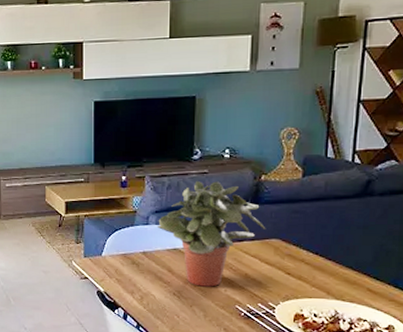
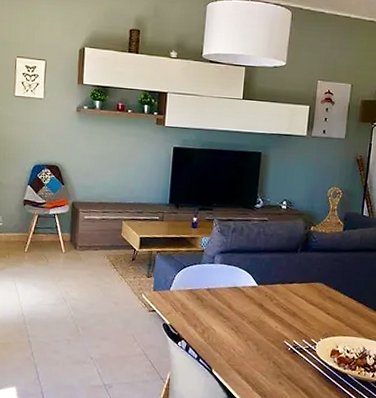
potted plant: present [157,181,266,287] -> none [221,227,313,324]

